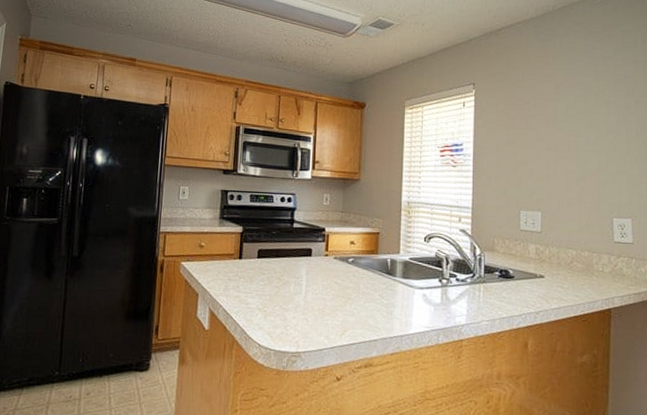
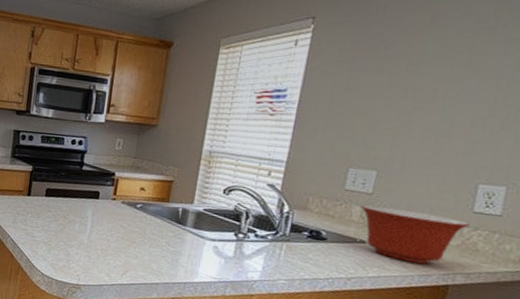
mixing bowl: none [535,242,615,292] -> present [360,204,470,265]

